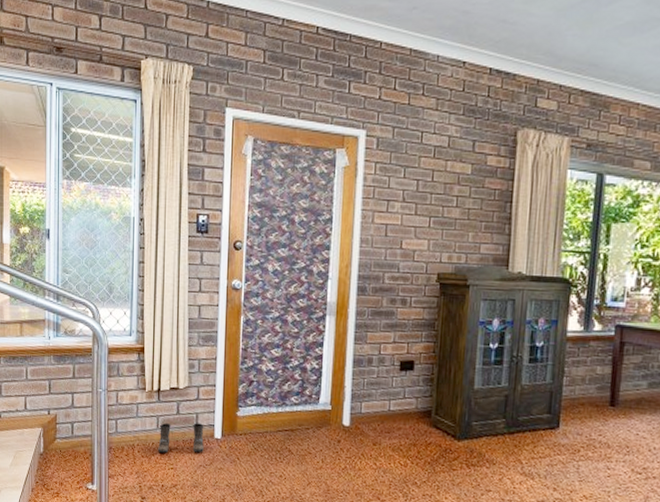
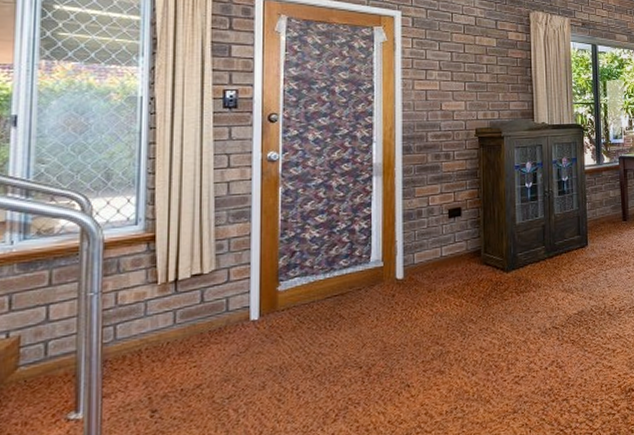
boots: present [158,423,204,453] -> none [175,307,237,352]

